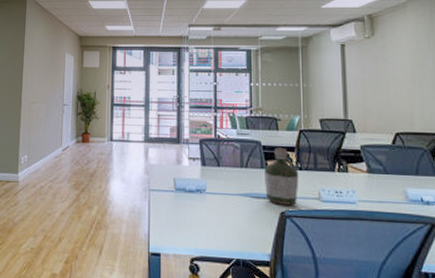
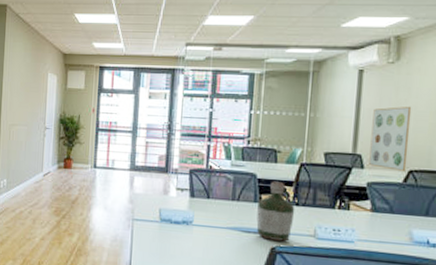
wall art: none [358,75,393,134] -> present [369,106,412,171]

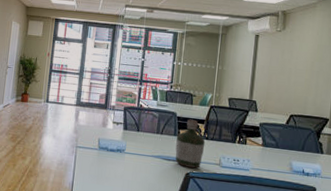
wall art: present [369,106,412,171] -> none [261,65,293,115]

